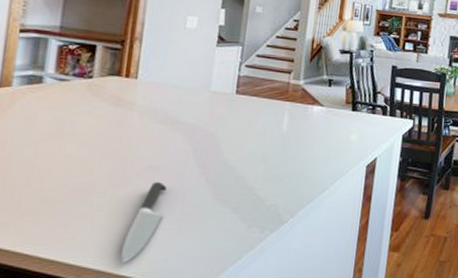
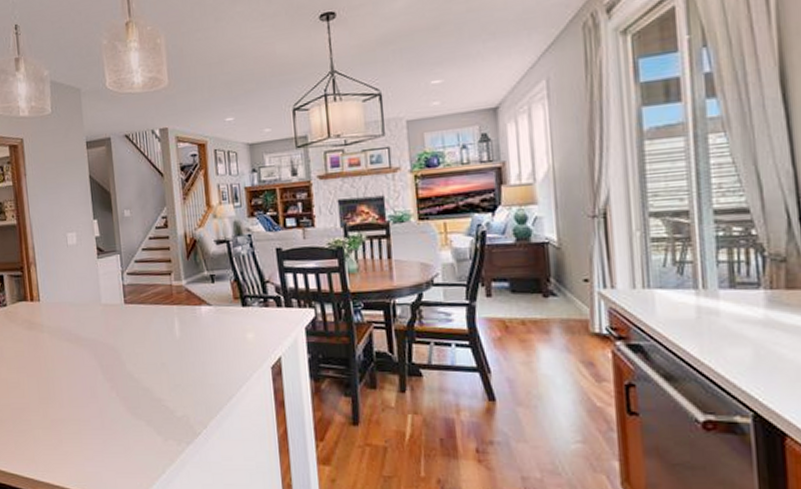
kitchen knife: present [121,182,167,263] -> none [61,399,88,477]

